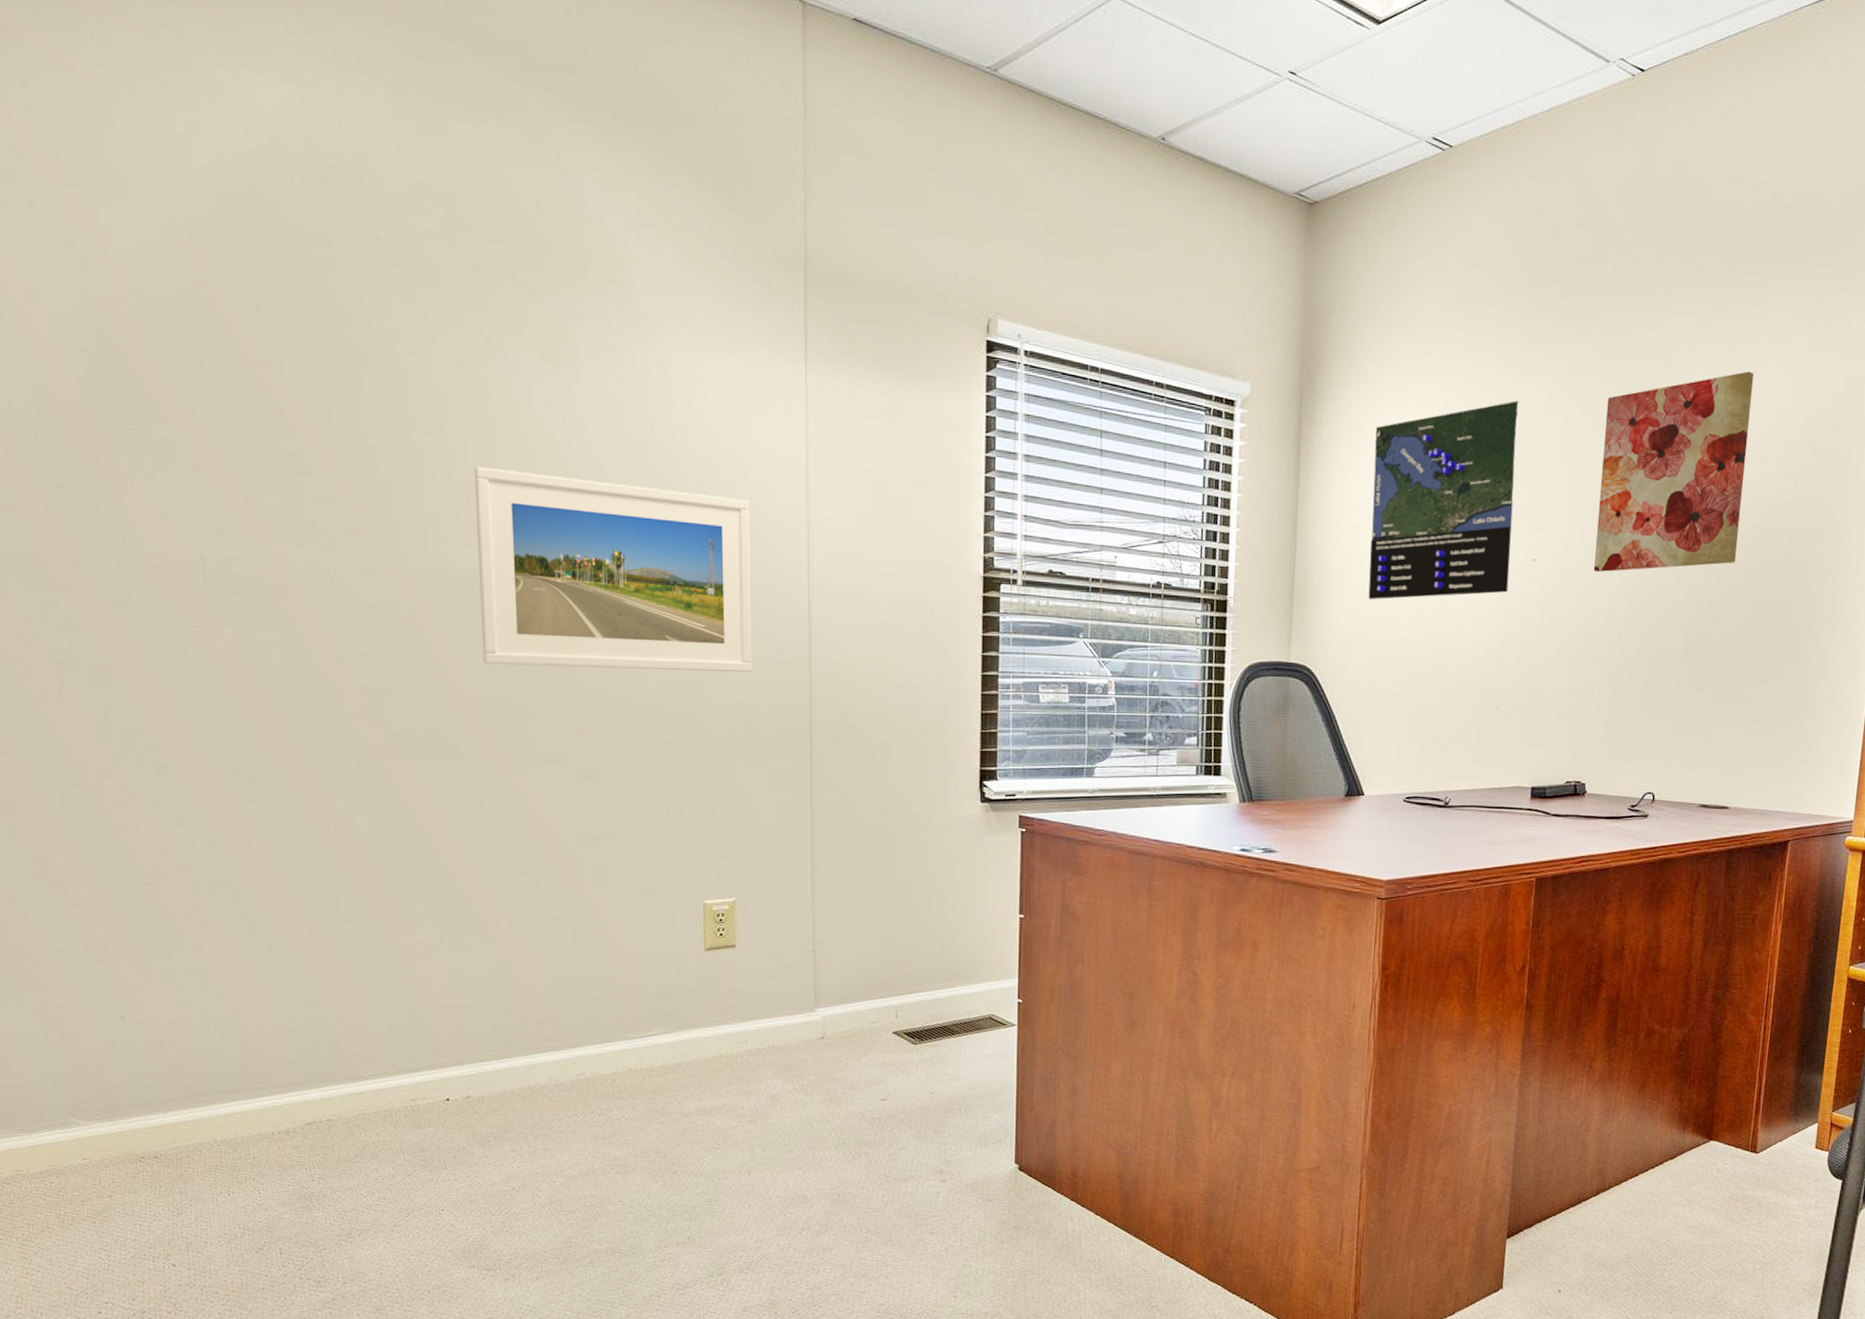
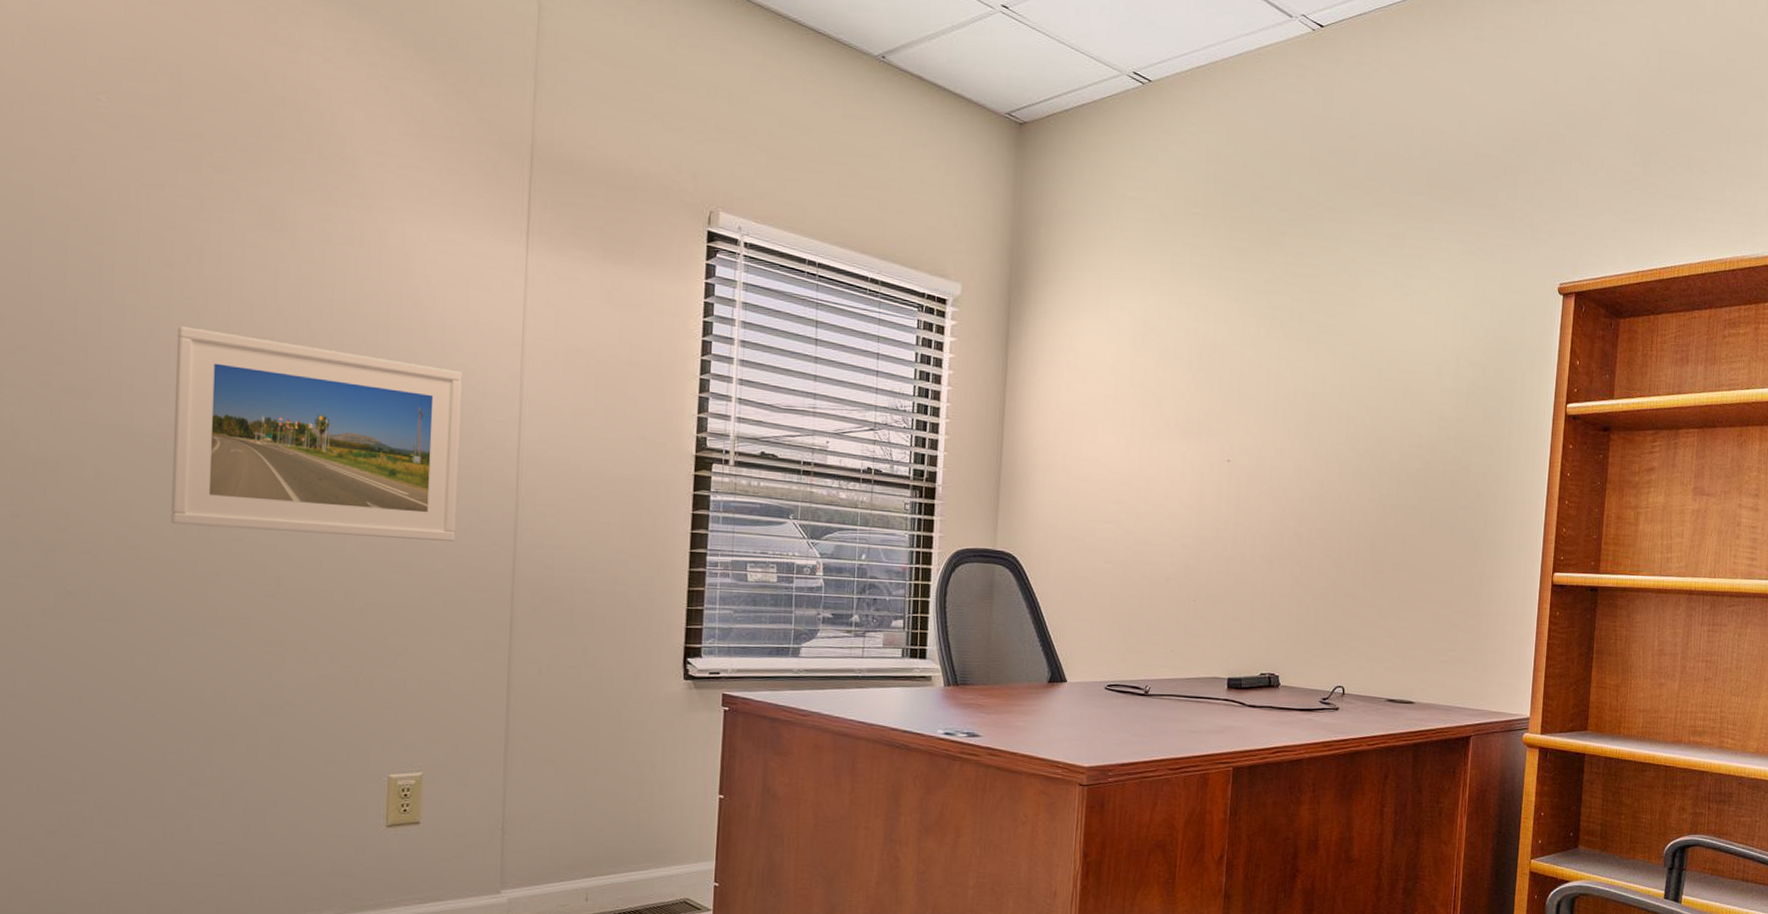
map: present [1368,400,1519,600] -> none [1072,312,1214,493]
wall art: present [1593,371,1755,573] -> none [1284,296,1427,475]

